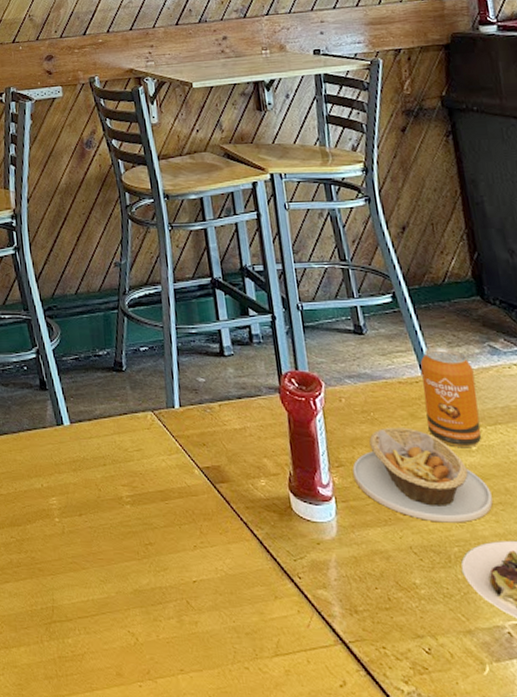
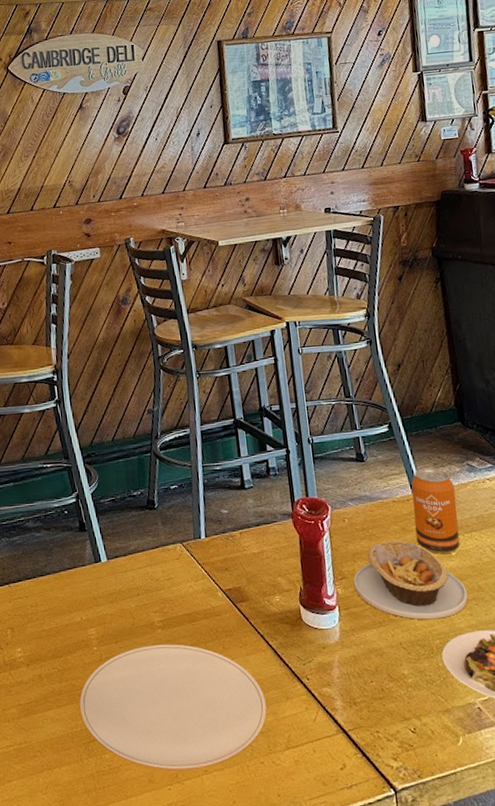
plate: none [40,522,252,668] -> present [79,644,267,771]

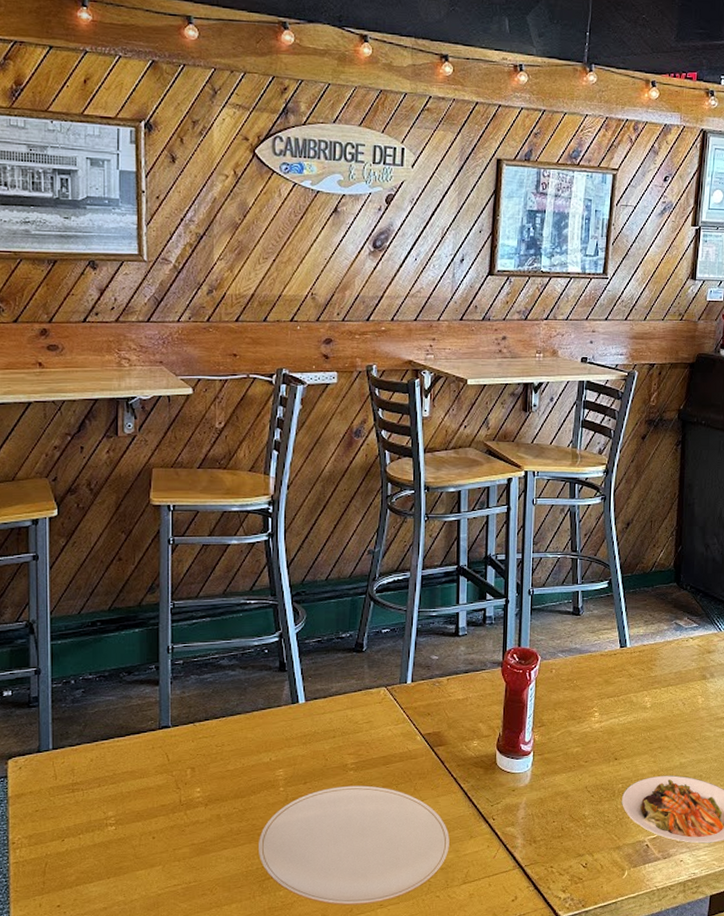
french fries: present [353,540,468,620] -> none [551,691,654,766]
soda can: present [411,468,460,555] -> none [616,625,660,706]

